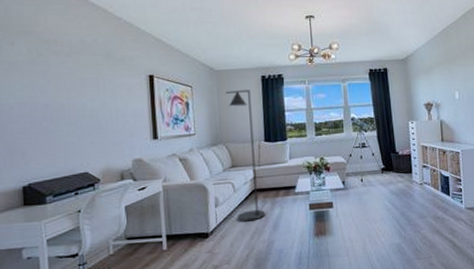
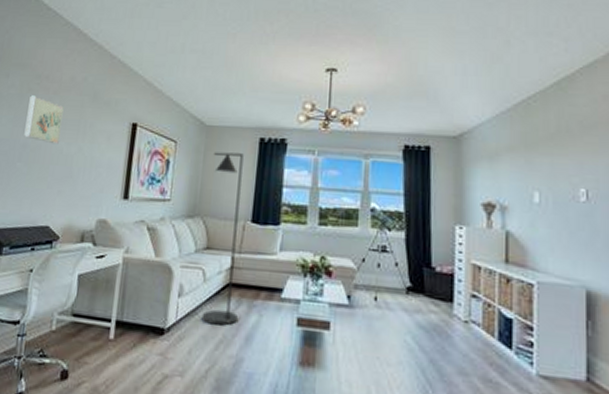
wall art: none [41,60,81,102] -> present [24,95,64,145]

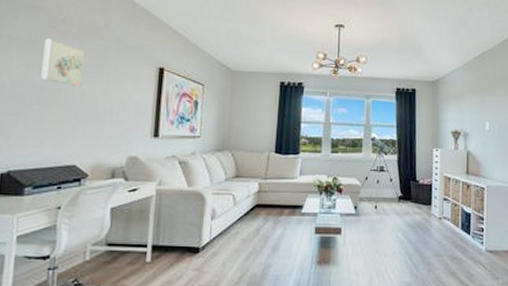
floor lamp: present [201,152,244,326] -> none [233,94,266,240]

